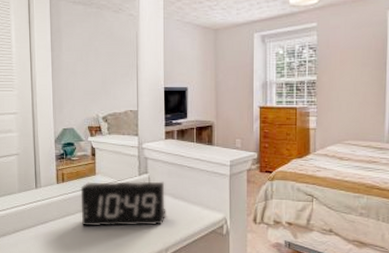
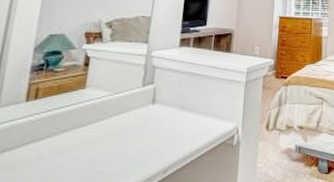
alarm clock: present [80,181,166,227] -> none [54,92,173,154]

